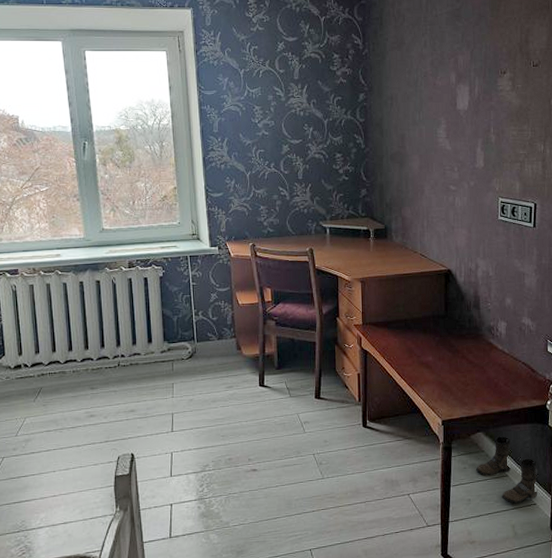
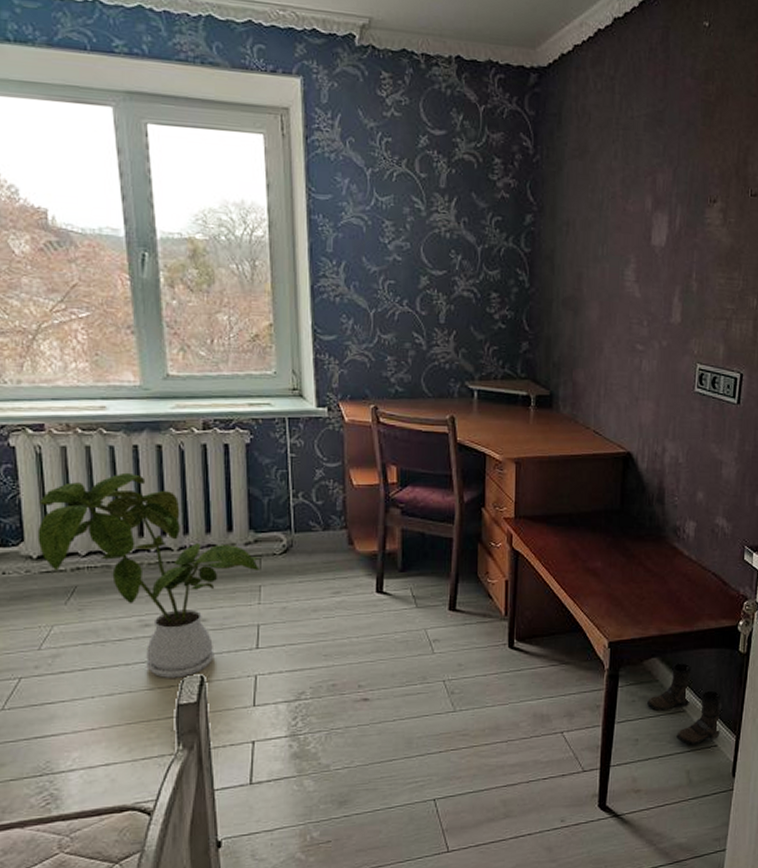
house plant: none [14,302,173,456] -> present [37,472,261,678]

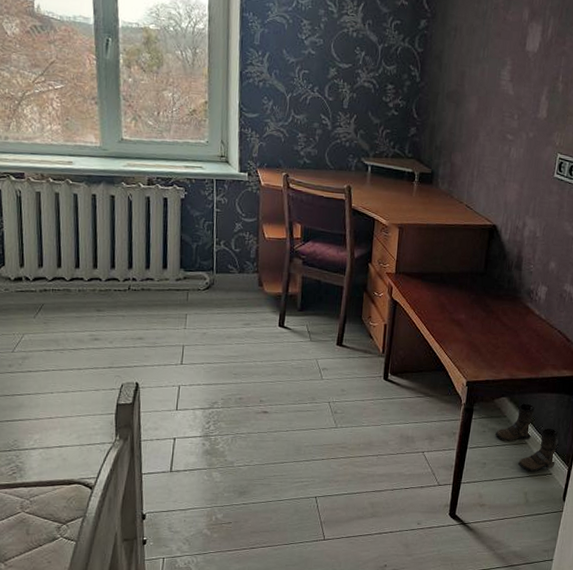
house plant: present [37,472,261,678] -> none [15,216,189,383]

